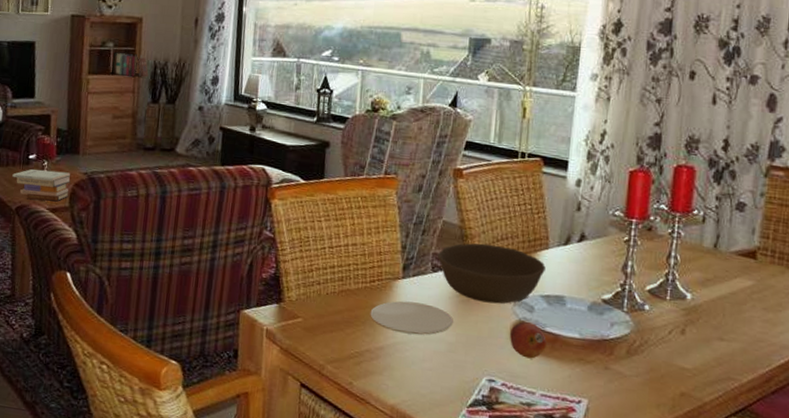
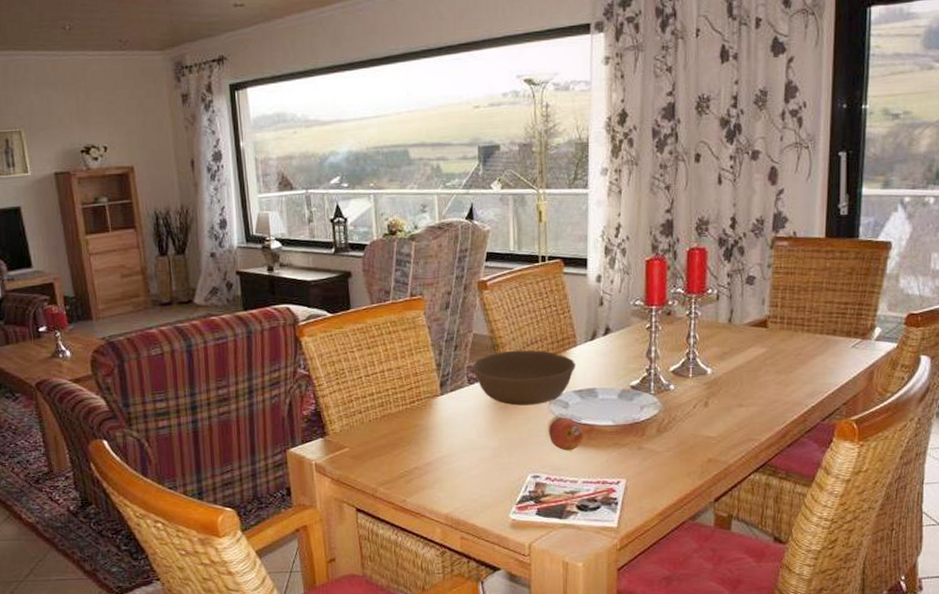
books: present [12,168,71,202] -> none [25,340,90,374]
books: present [108,53,149,78] -> none [107,206,151,233]
plate: present [370,301,453,335] -> none [414,415,494,447]

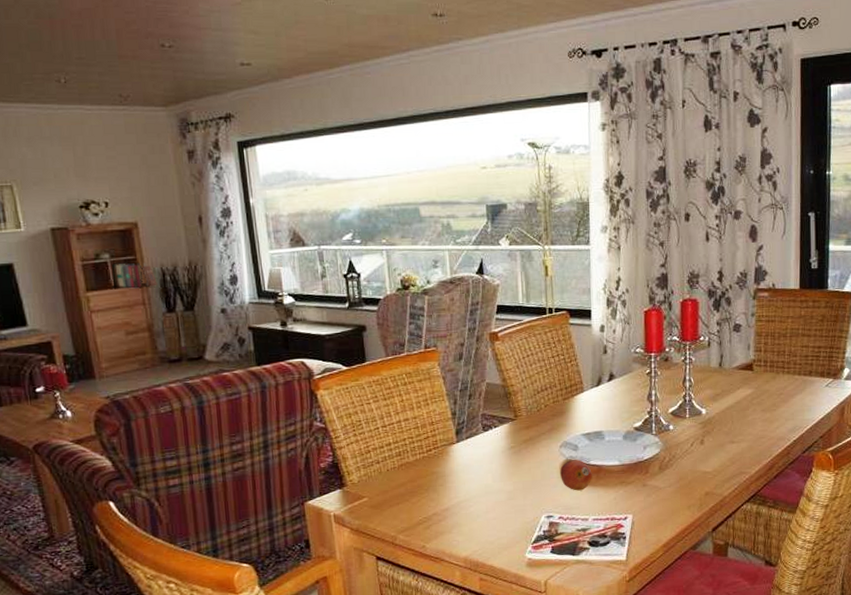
books: none [107,206,151,233] -> present [110,263,157,290]
bowl: present [471,350,576,406] -> none [485,396,583,450]

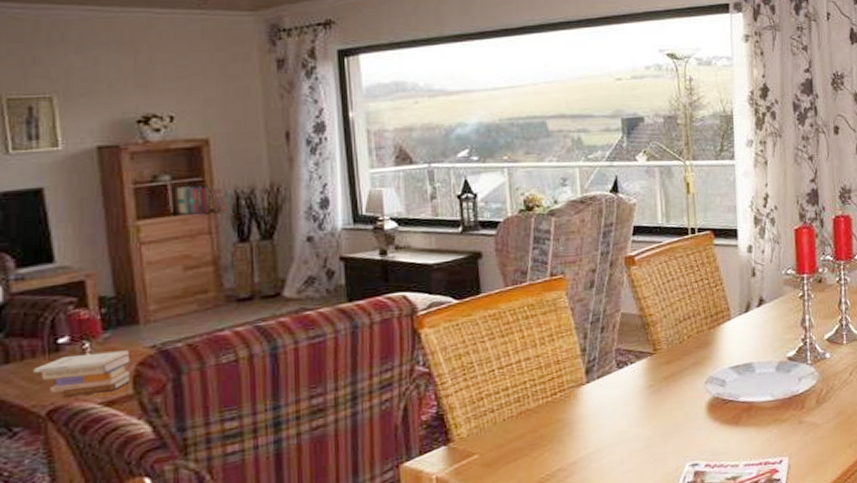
books: none [20,399,93,436] -> present [33,350,131,398]
fruit: present [560,459,592,491] -> none [706,396,742,433]

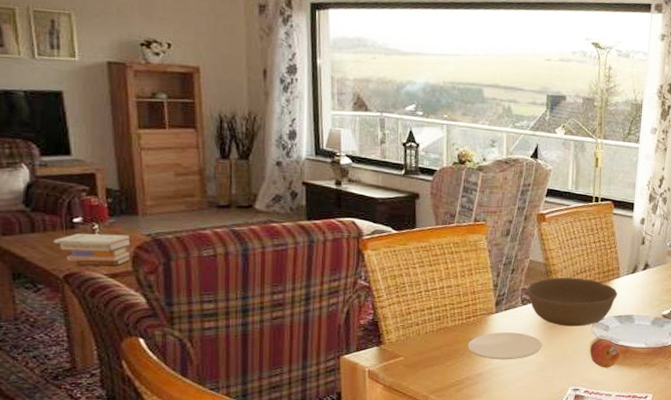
books: present [168,185,229,217] -> none [164,105,214,132]
plate: none [556,403,647,442] -> present [467,332,542,360]
bowl: none [620,326,731,388] -> present [525,277,618,327]
fruit: none [706,396,742,433] -> present [590,339,620,368]

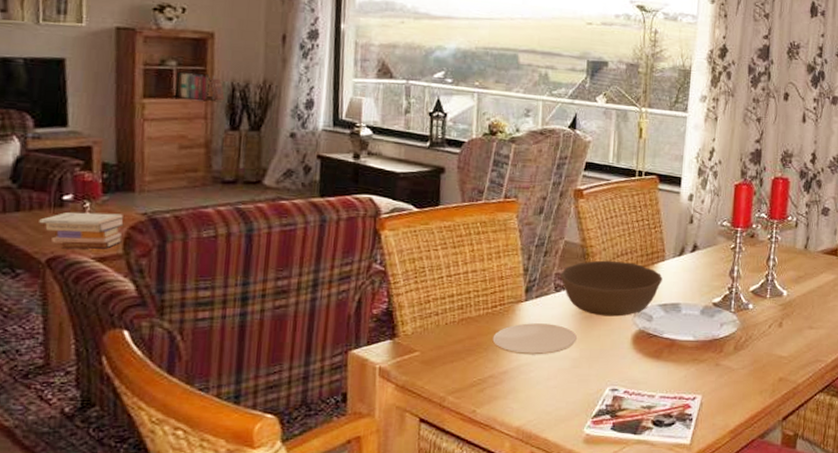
books: none [164,105,214,132] -> present [171,72,225,101]
fruit: present [590,339,620,368] -> none [631,331,664,365]

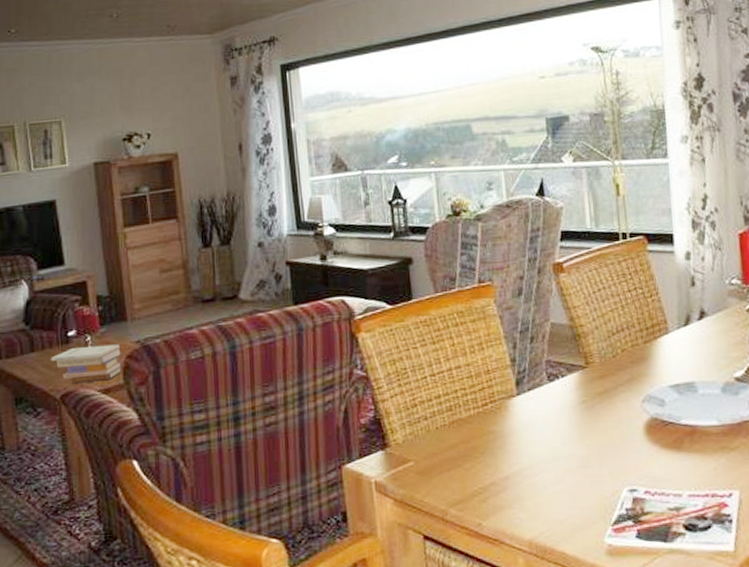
books: present [171,72,225,101] -> none [147,195,194,225]
plate: present [492,323,577,355] -> none [488,418,581,457]
bowl: present [559,260,663,317] -> none [550,339,670,405]

